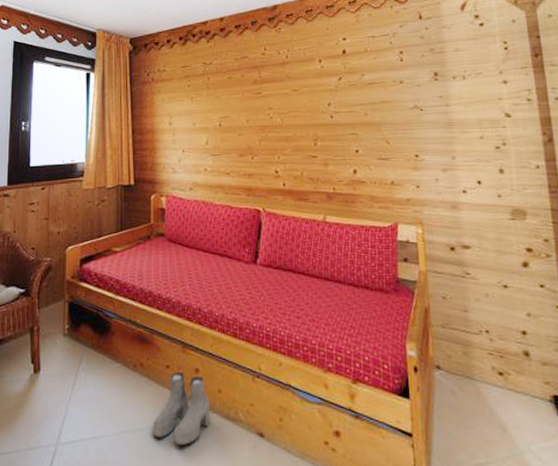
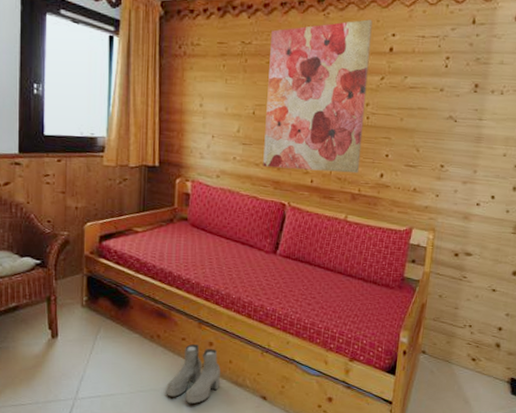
wall art: none [229,29,331,175] -> present [263,19,373,174]

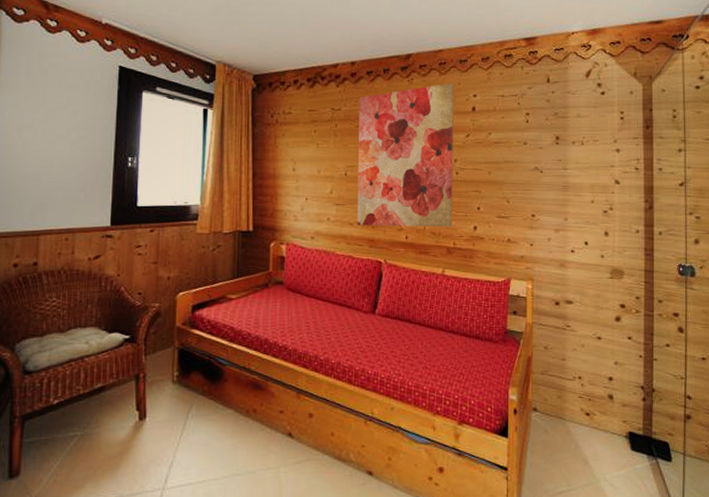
boots: present [166,344,220,404] -> none [263,417,322,486]

